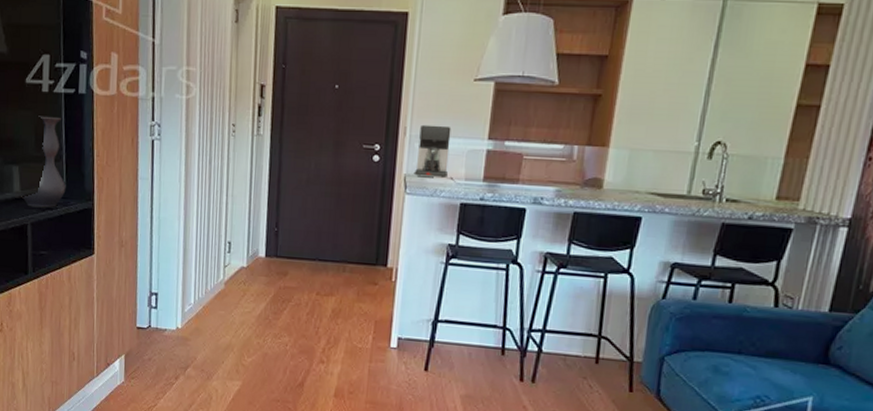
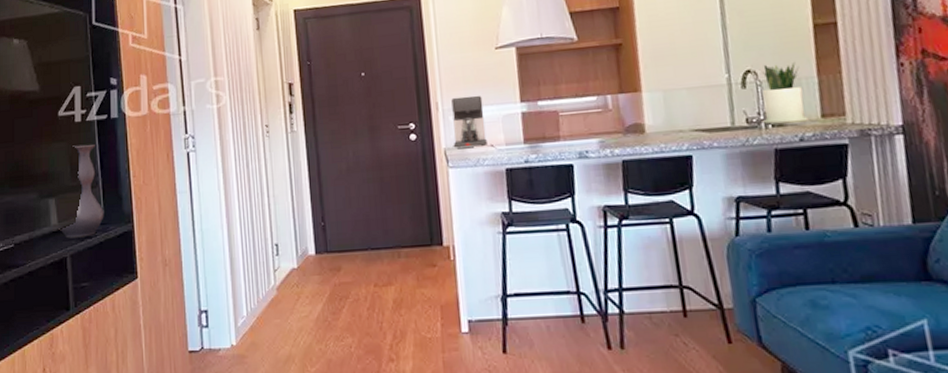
planter: none [717,139,770,202] -> present [762,62,809,125]

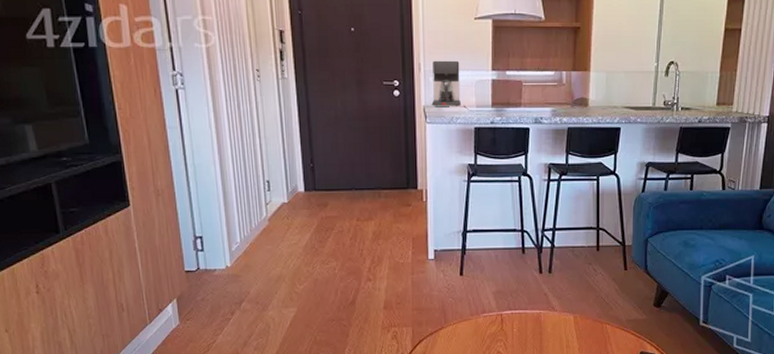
vase: present [59,145,104,239] -> none [39,72,90,165]
planter: present [762,62,809,125] -> none [675,59,709,109]

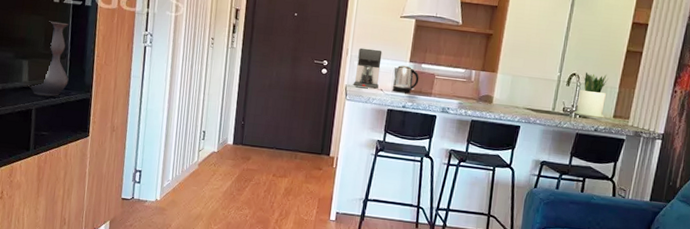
vase: none [39,72,90,165] -> present [28,21,69,97]
kettle: none [475,76,505,108] -> present [391,65,419,94]
planter: none [675,59,709,109] -> present [573,72,609,119]

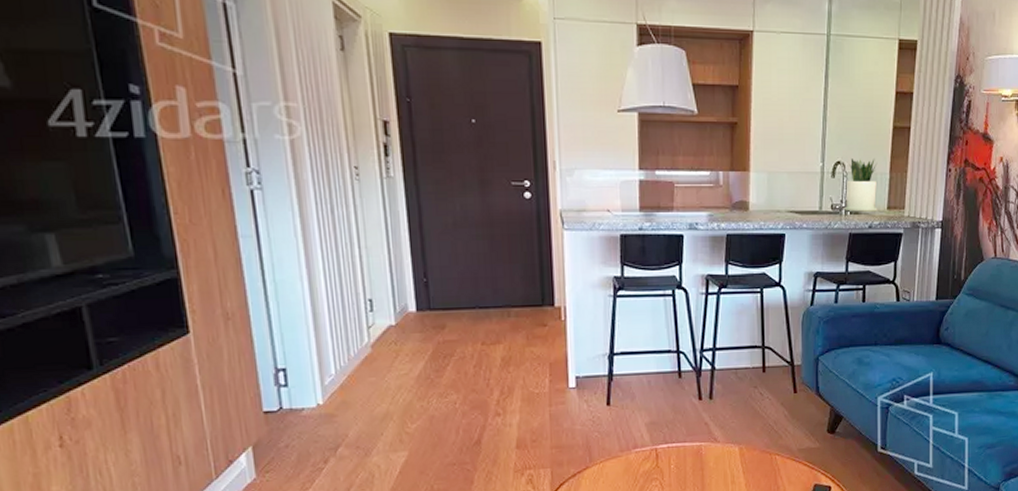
vase: present [28,21,69,97] -> none [65,167,135,284]
coffee maker: present [354,48,383,90] -> none [570,158,604,212]
kettle: present [391,65,419,94] -> none [620,176,655,213]

